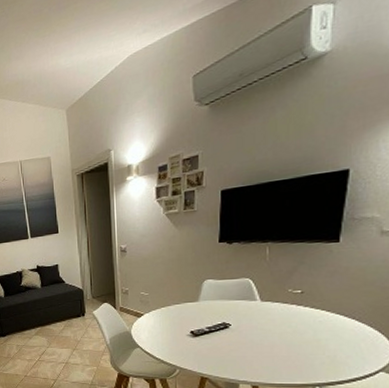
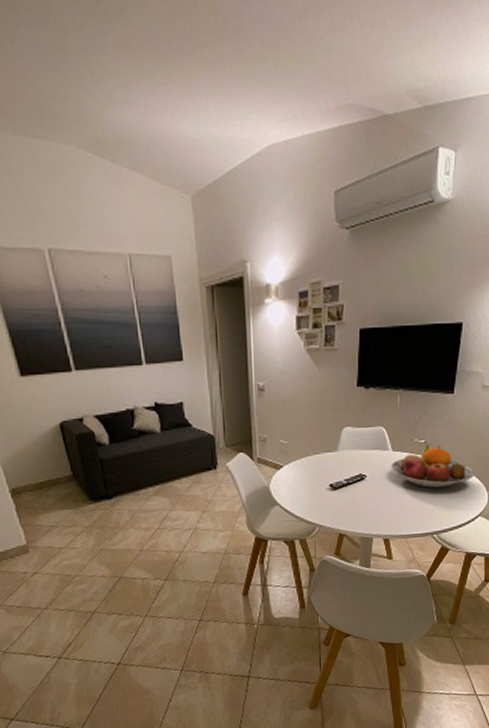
fruit bowl: none [259,294,373,339] -> present [391,444,475,488]

